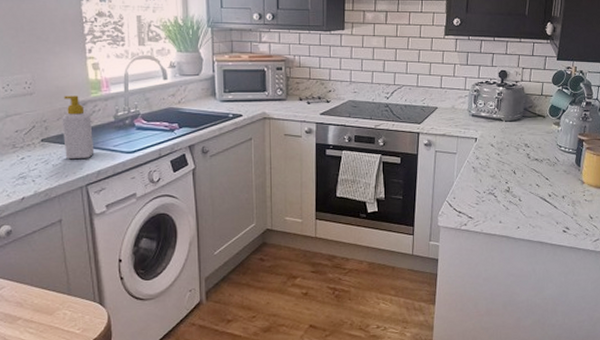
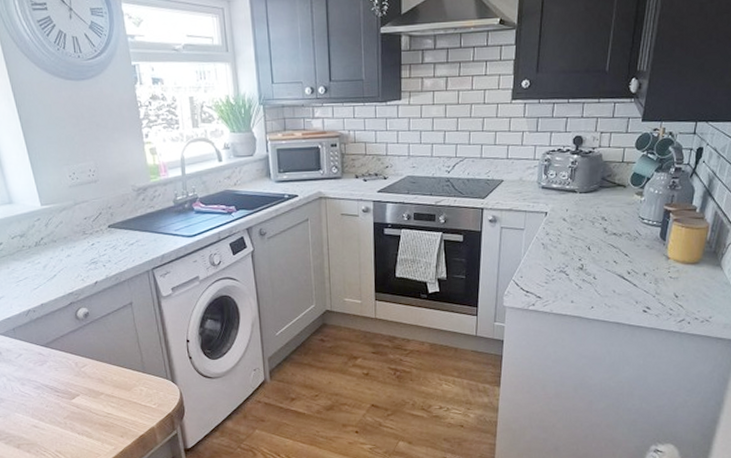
soap bottle: present [62,95,95,159] -> none [125,181,158,244]

